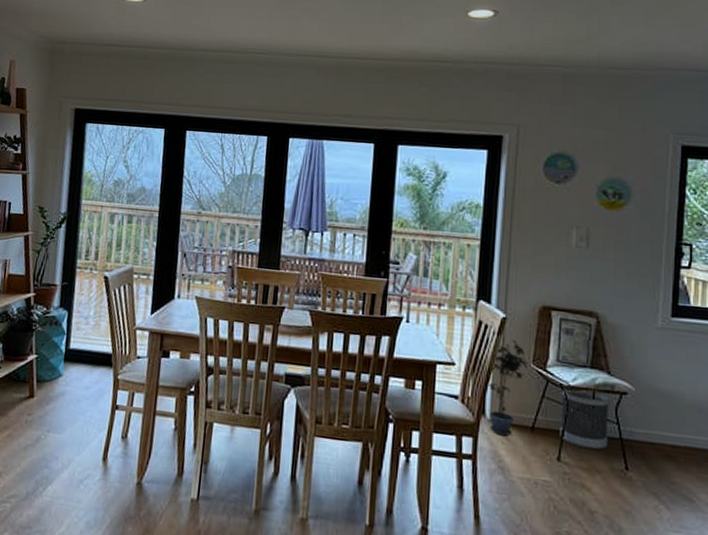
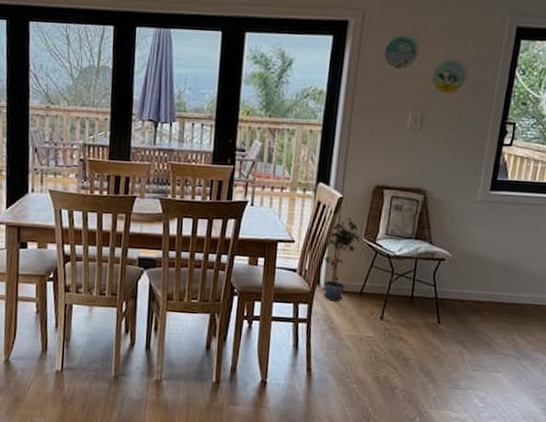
wastebasket: present [560,388,610,450] -> none [384,258,430,309]

